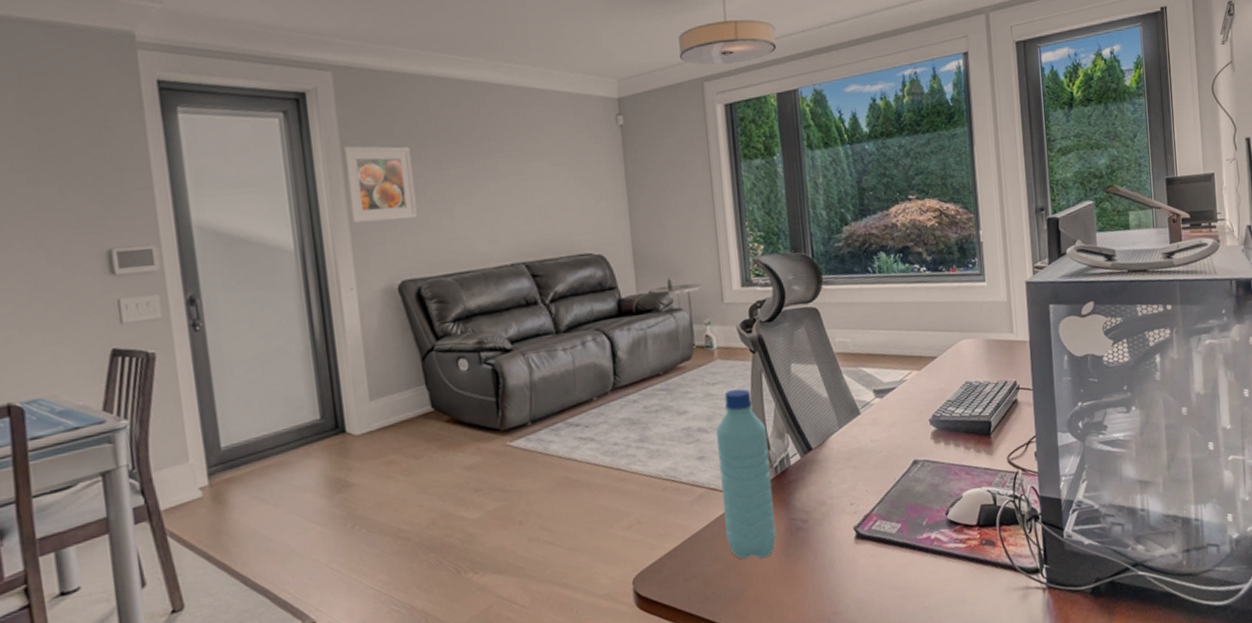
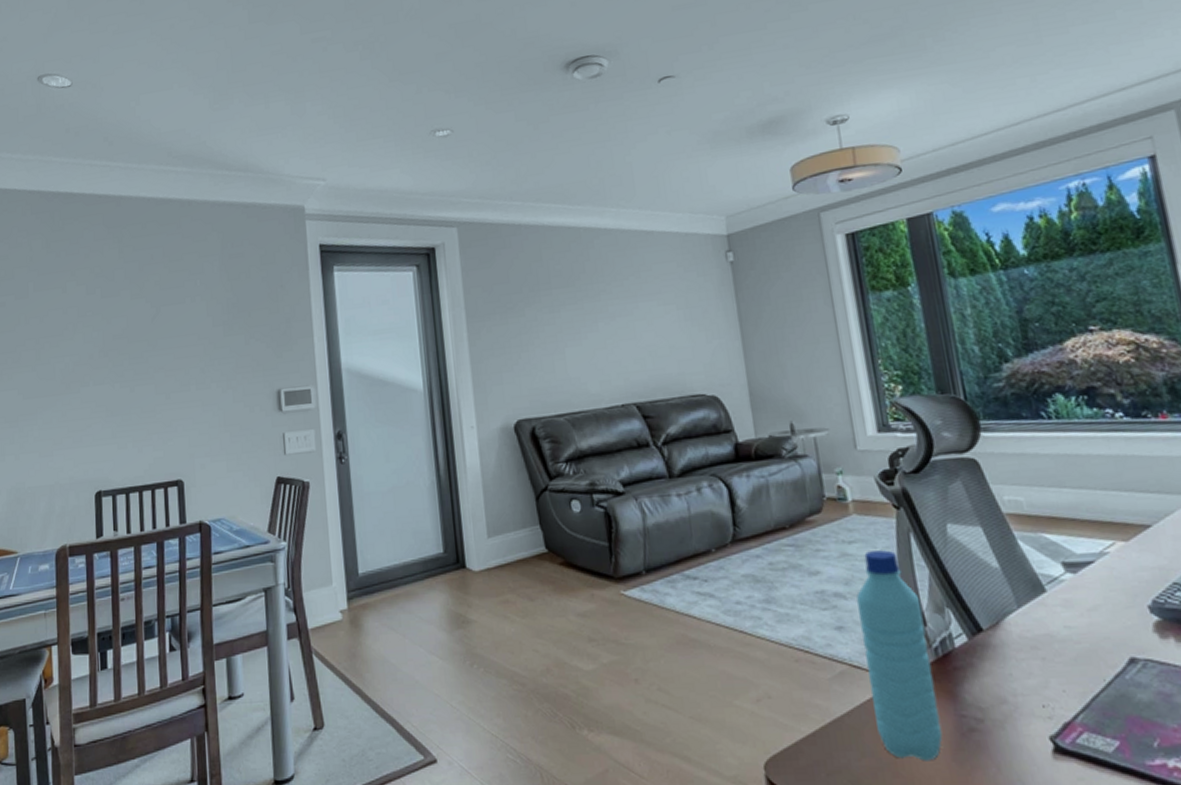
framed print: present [342,146,418,224] -> none [465,292,532,366]

